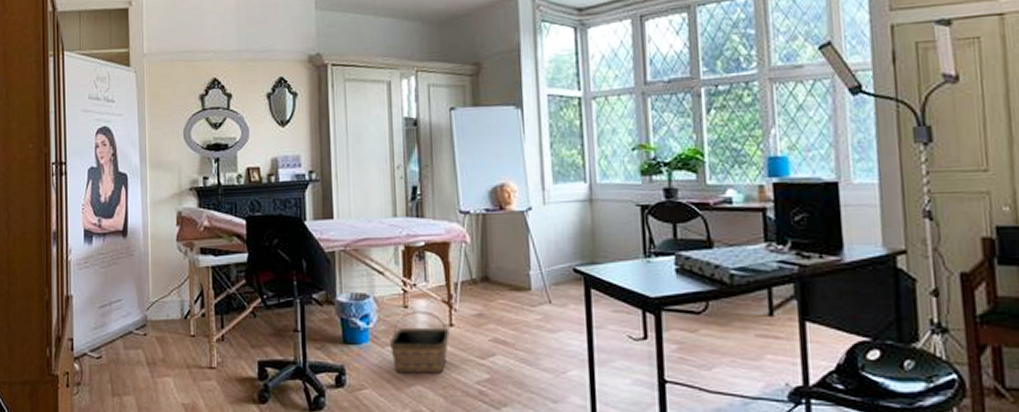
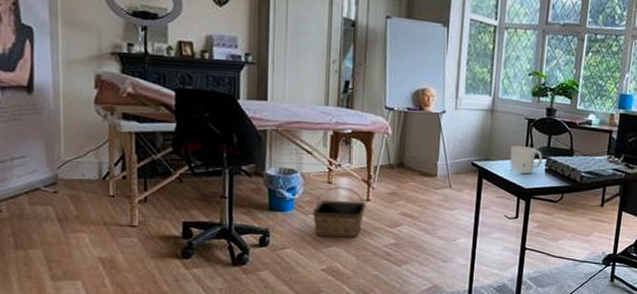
mug: none [623,241,670,279] -> present [509,146,543,175]

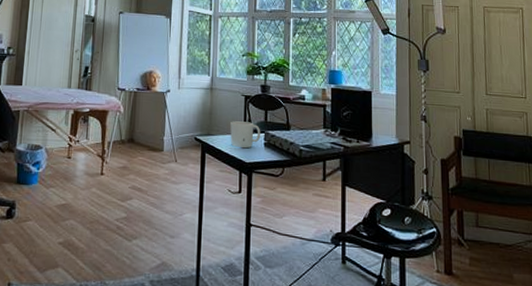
basket: present [312,187,366,238] -> none [53,161,100,211]

